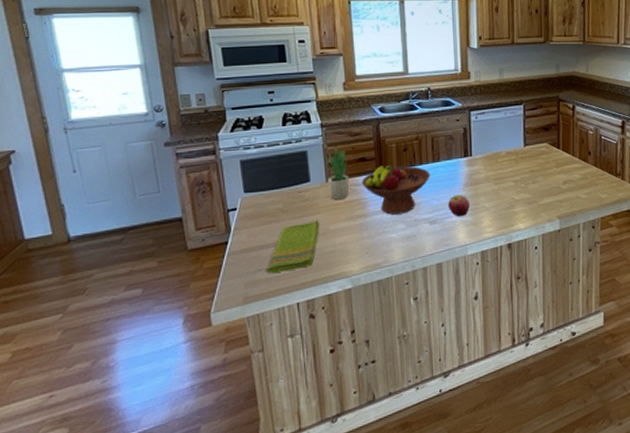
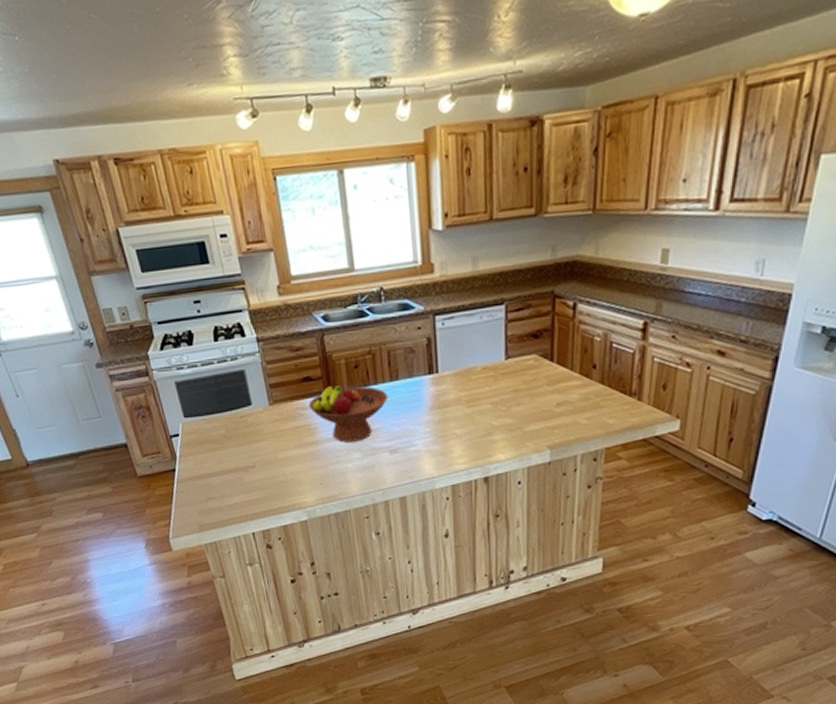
dish towel: present [266,219,320,273] -> none [217,446,268,502]
potted plant: present [326,146,350,200] -> none [266,364,296,425]
apple: present [448,194,470,217] -> none [410,419,437,446]

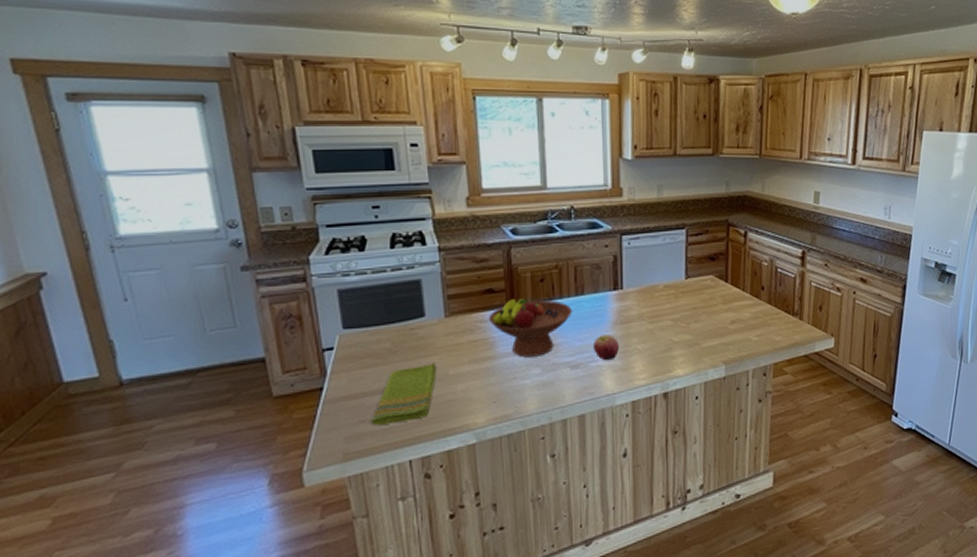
dish towel: none [217,446,268,502] -> present [371,361,438,425]
apple: none [410,419,437,446] -> present [593,334,619,361]

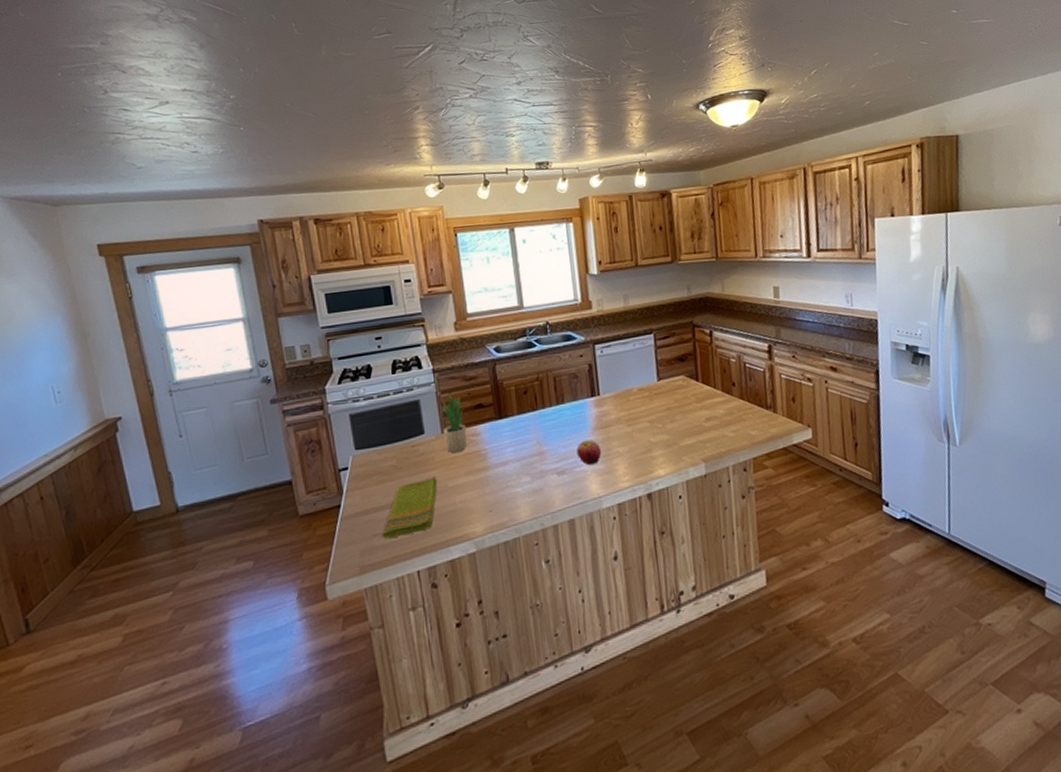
potted plant: none [444,274,474,339] -> present [440,393,467,453]
fruit bowl: present [488,299,573,358] -> none [479,410,556,467]

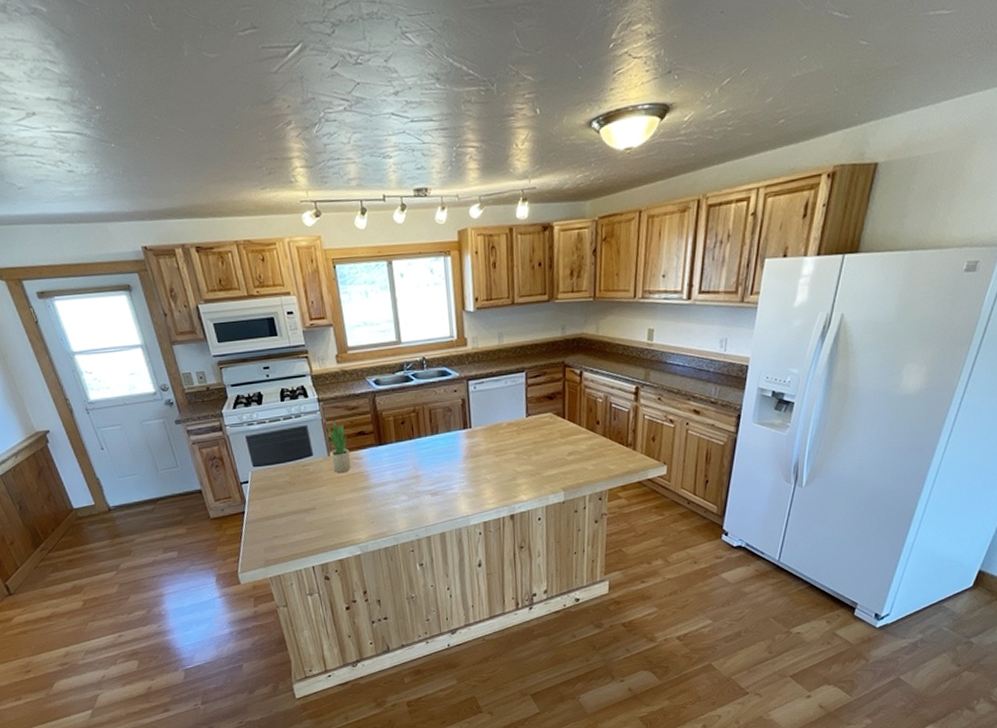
dish towel: present [382,475,438,539] -> none [281,491,326,540]
apple: present [576,439,601,466] -> none [449,467,471,489]

